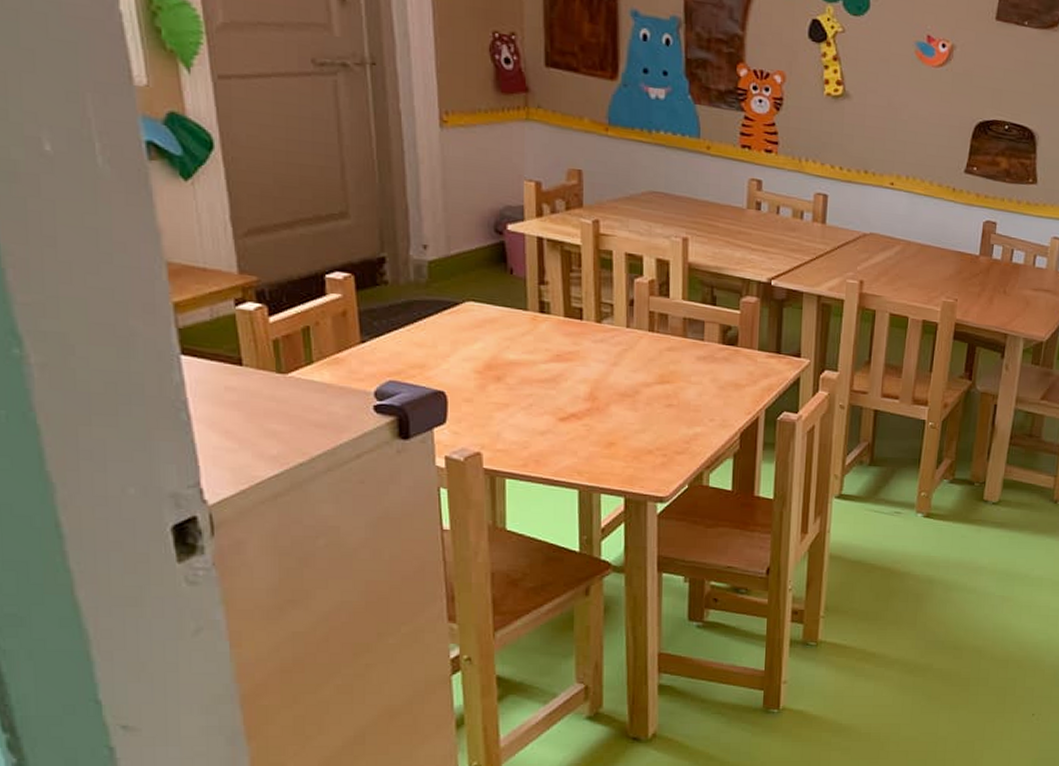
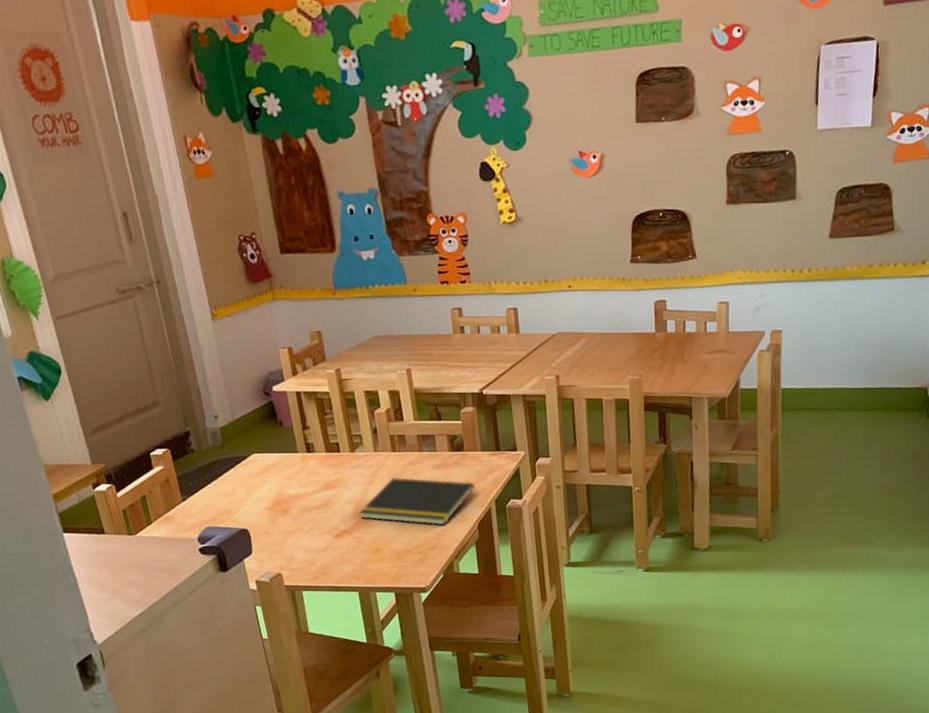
notepad: none [594,362,744,428] -> present [358,477,475,526]

